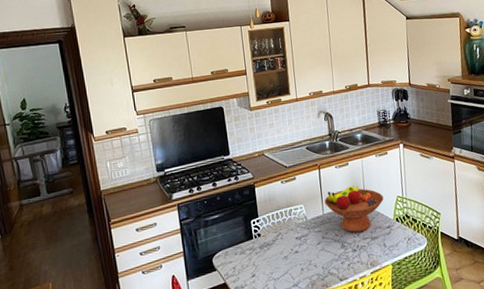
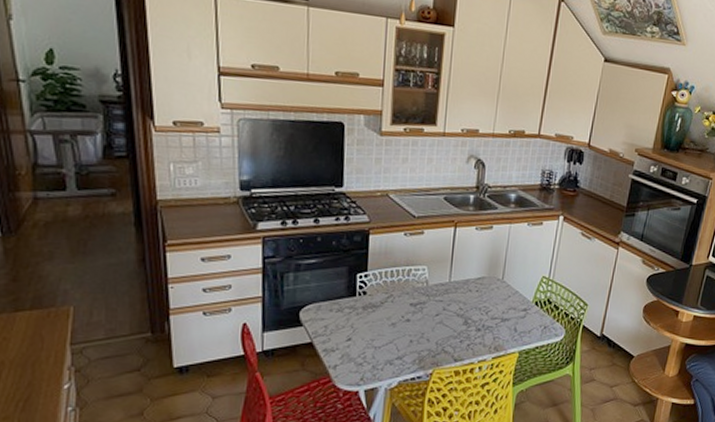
fruit bowl: present [324,185,384,233] -> none [454,253,526,310]

